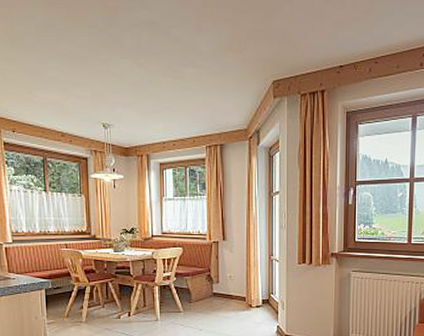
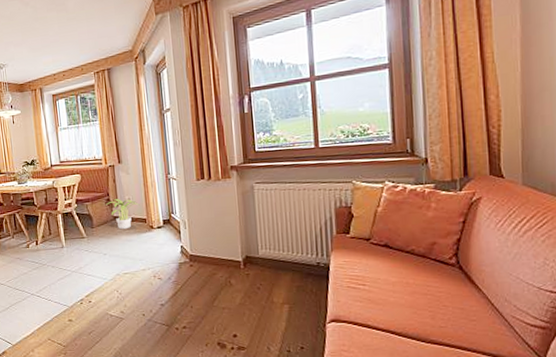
potted plant: none [205,275,241,305] -> present [105,199,140,229]

